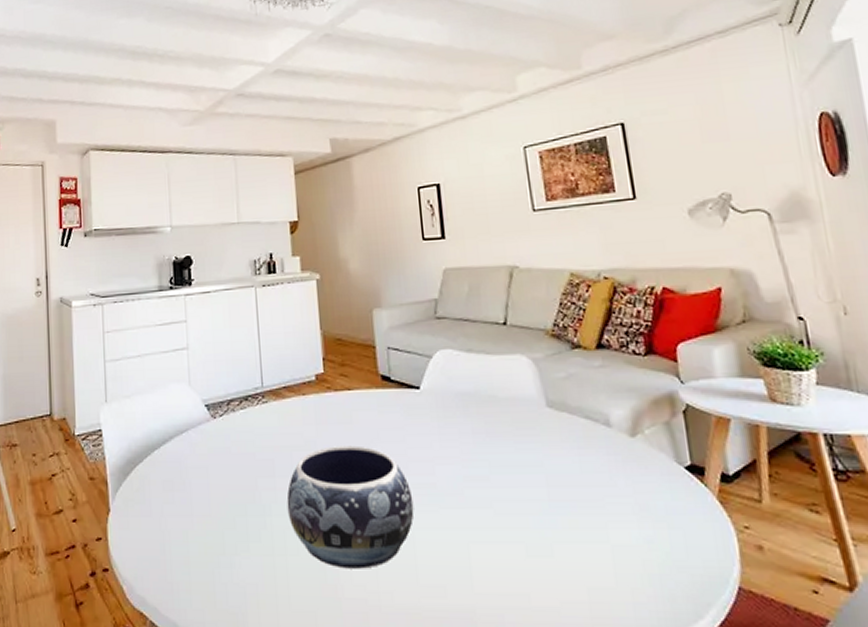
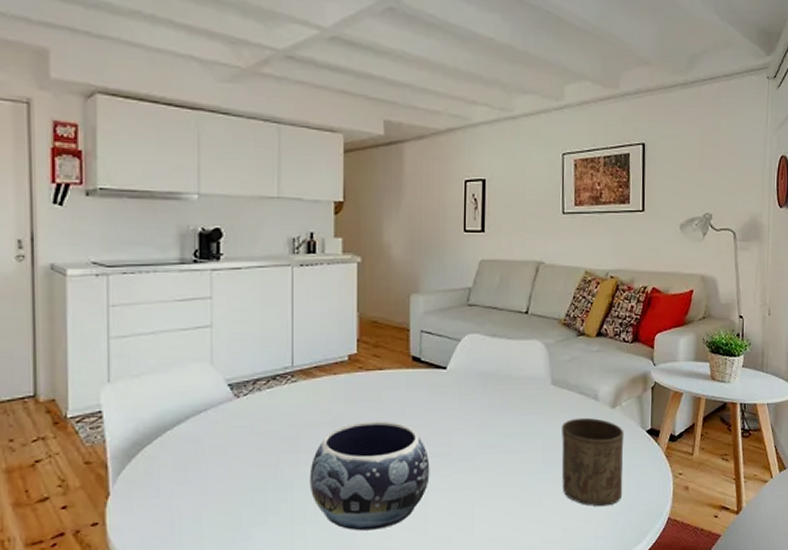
cup: none [566,447,665,564] -> present [561,417,625,507]

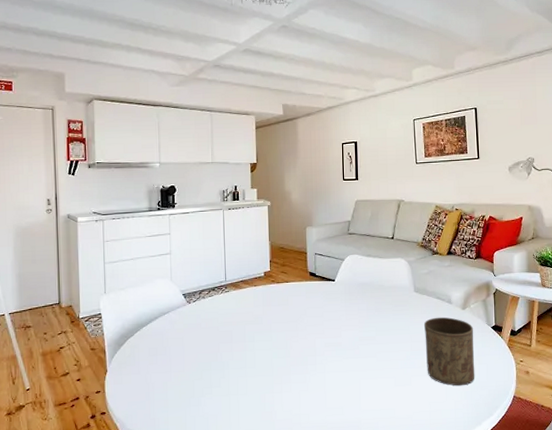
decorative bowl: present [309,421,430,531] -> none [240,320,326,401]

